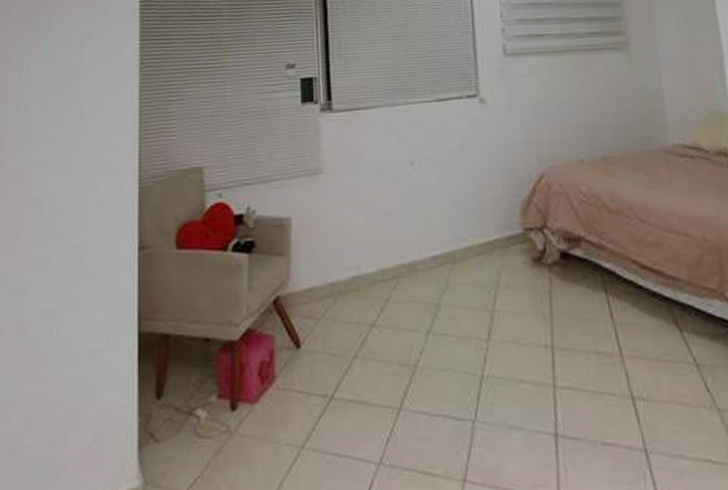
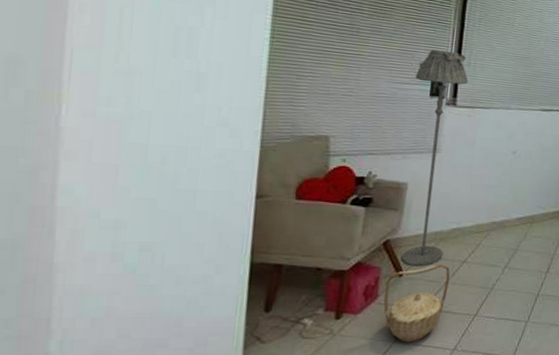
floor lamp: none [283,44,345,334] -> present [402,49,469,267]
basket: none [283,330,359,449] -> present [384,265,450,342]

